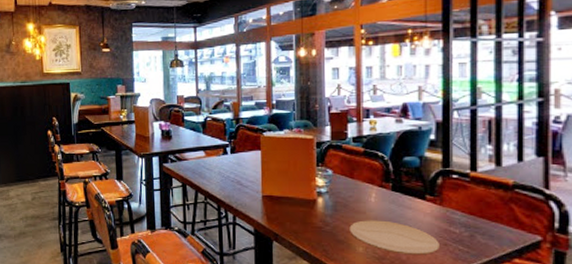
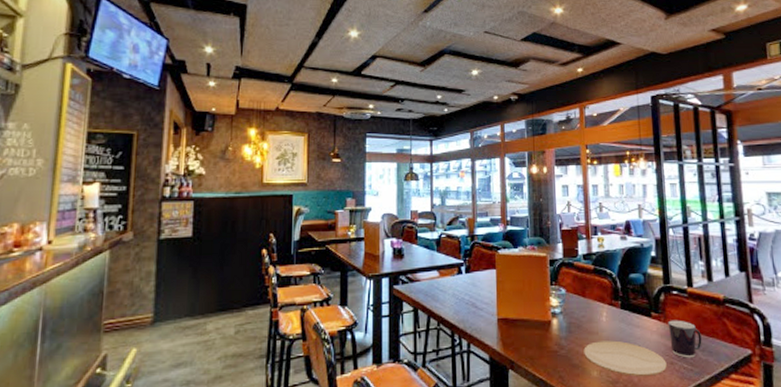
mug: none [444,203,482,241] -> present [667,320,702,358]

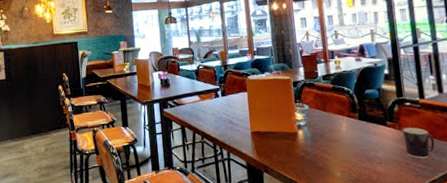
plate: present [584,340,667,377] -> none [327,146,403,176]

